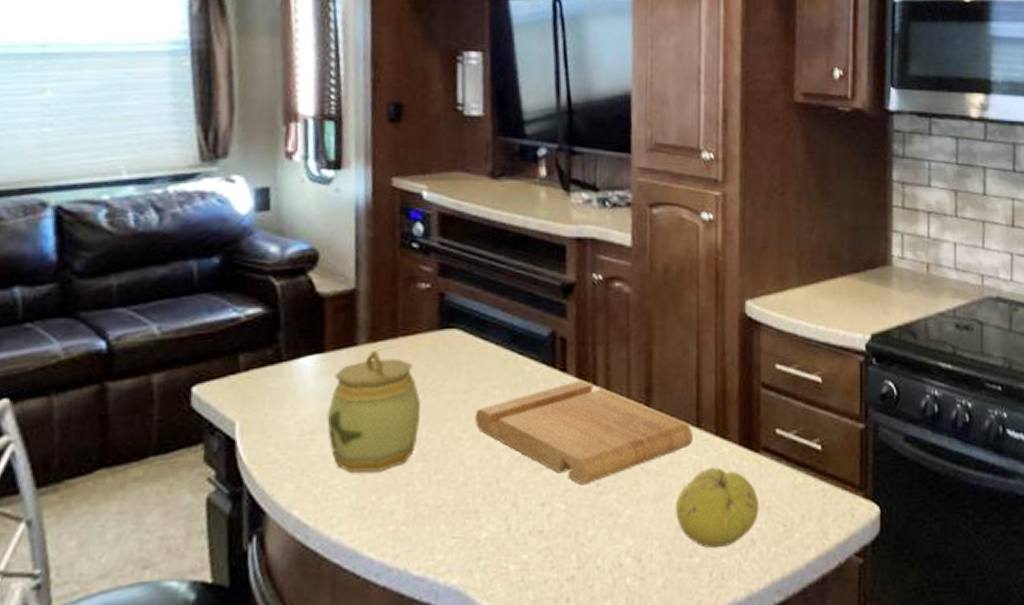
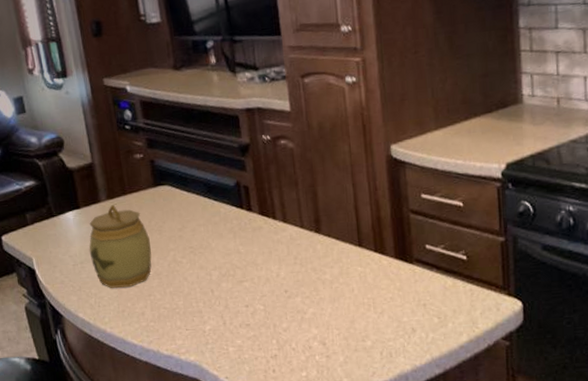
cutting board: present [474,380,693,485] -> none [189,216,357,292]
fruit: present [676,467,760,549] -> none [348,276,417,335]

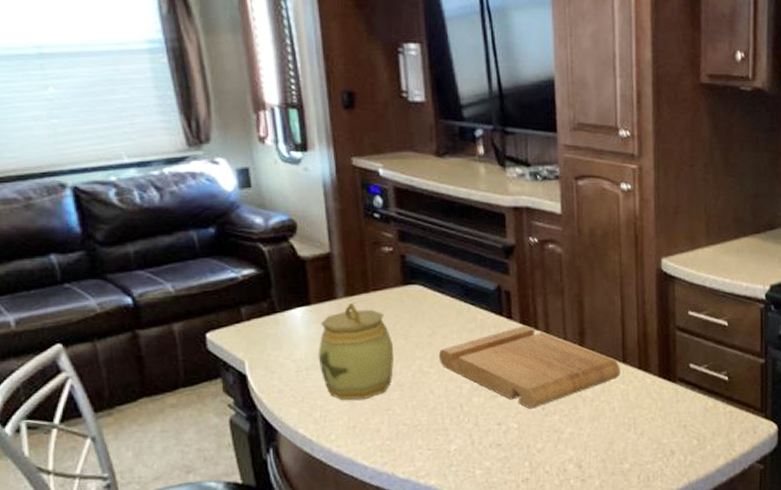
cutting board: none [189,216,357,292] -> present [438,326,620,409]

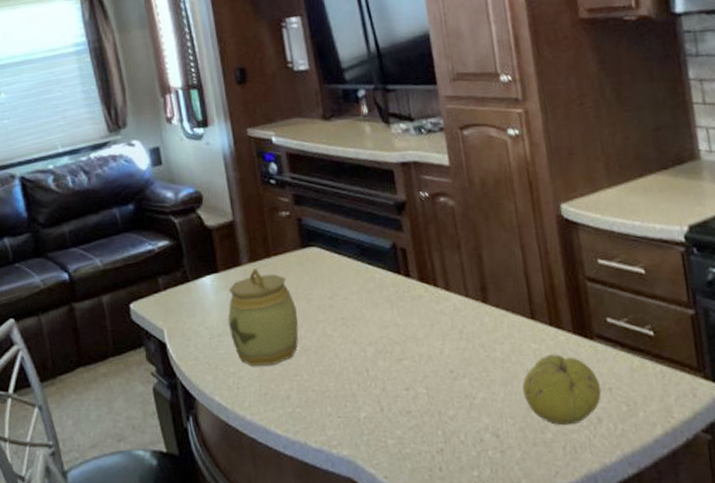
cutting board: present [438,326,620,409] -> none [340,283,530,372]
fruit: none [608,394,677,458] -> present [523,354,602,426]

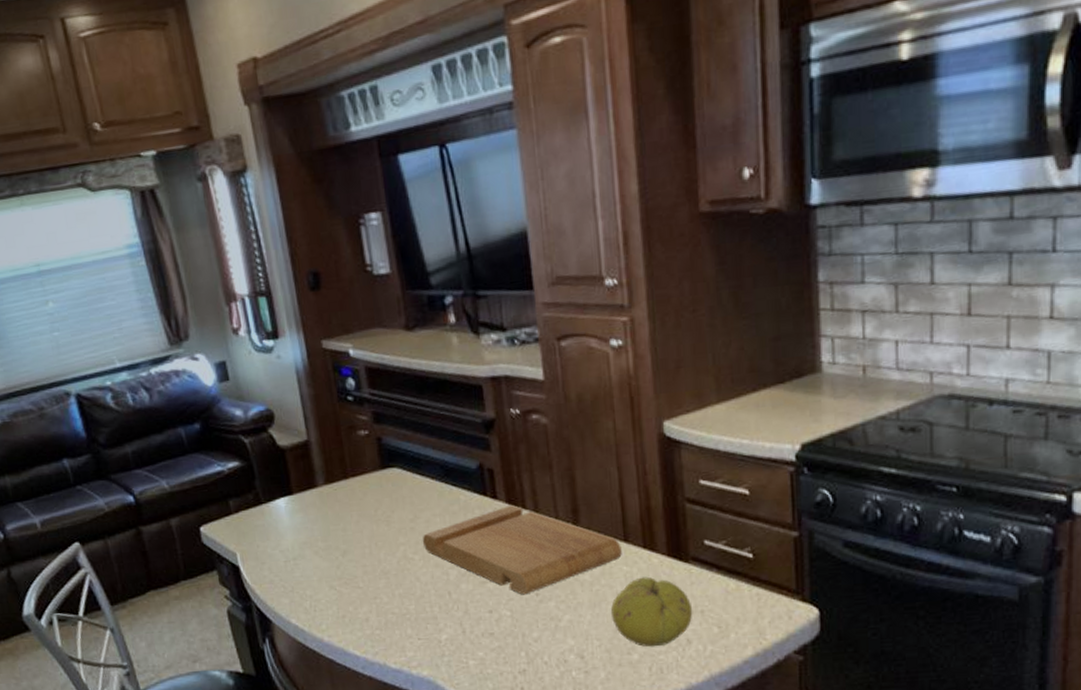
jar: present [228,269,299,366] -> none [303,490,378,589]
cutting board: none [340,283,530,372] -> present [422,505,622,595]

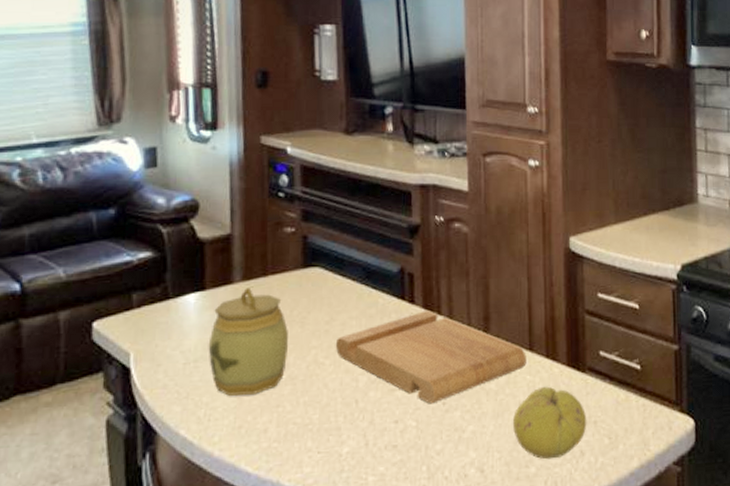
jar: none [303,490,378,589] -> present [208,288,288,396]

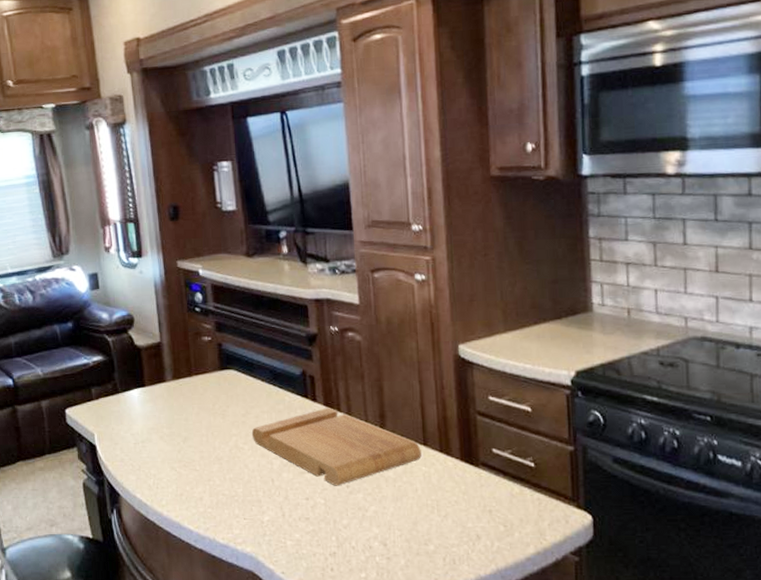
jar: present [208,288,288,396] -> none [151,386,213,470]
fruit: present [513,386,587,460] -> none [411,477,482,540]

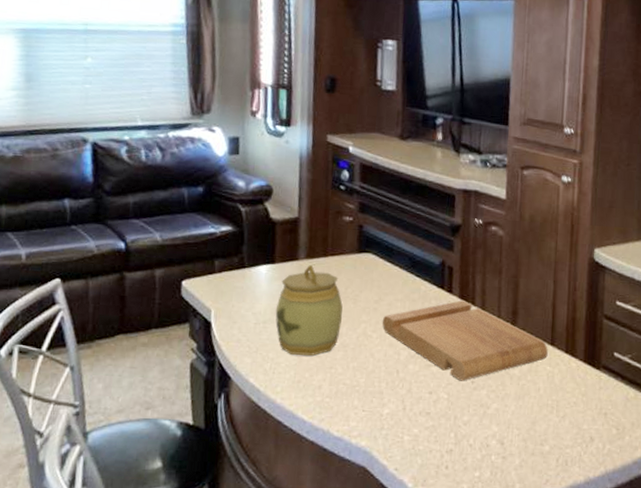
jar: none [151,386,213,470] -> present [275,265,343,356]

